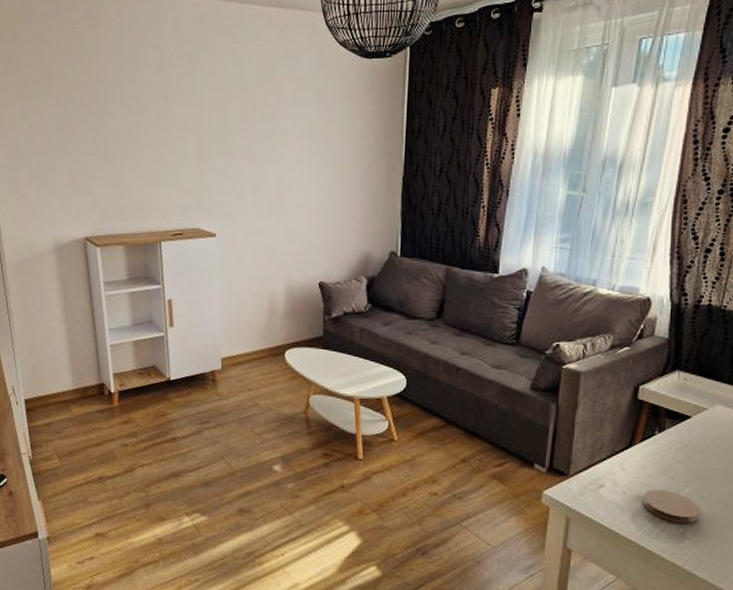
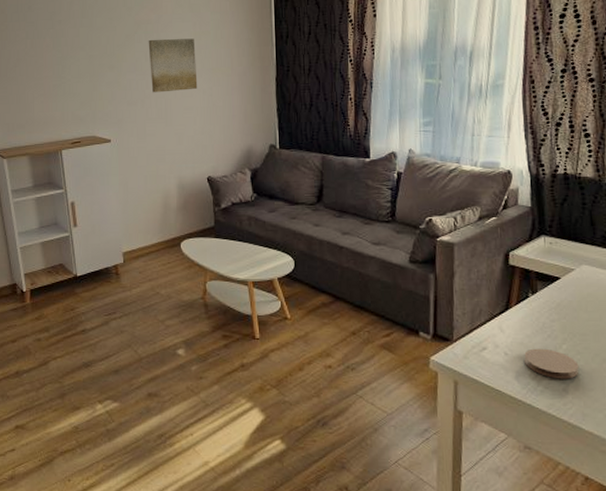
wall art: none [264,124,316,185] -> present [148,38,198,93]

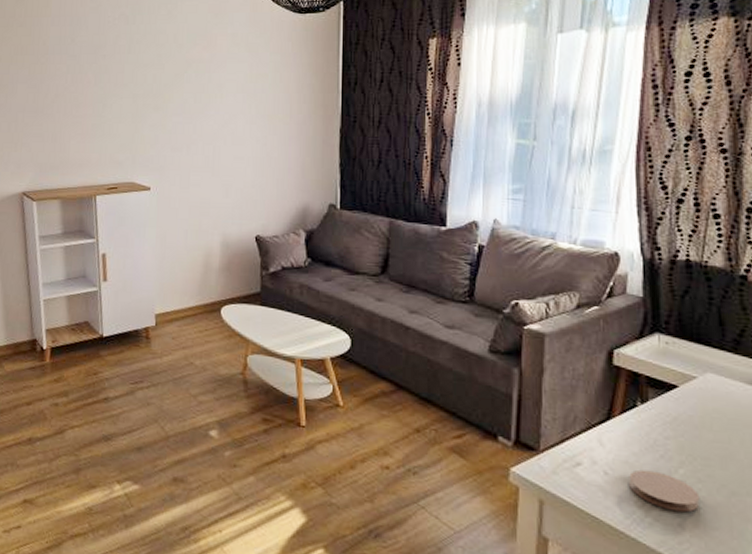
wall art: present [148,38,198,93] -> none [198,80,251,139]

